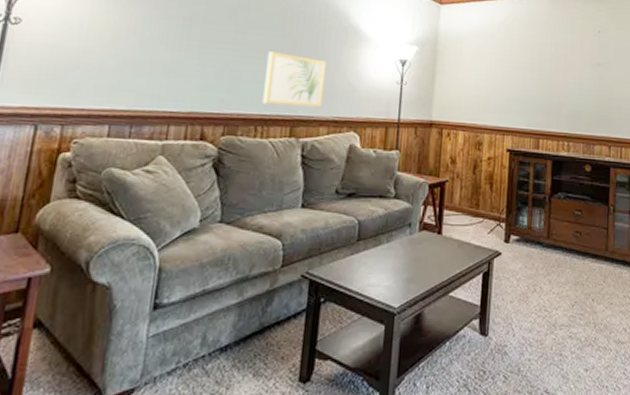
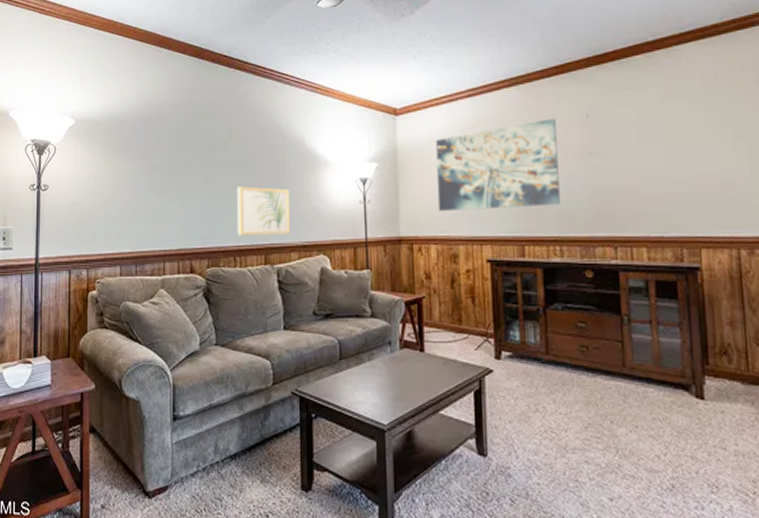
wall art: none [469,29,575,106] -> present [435,118,560,212]

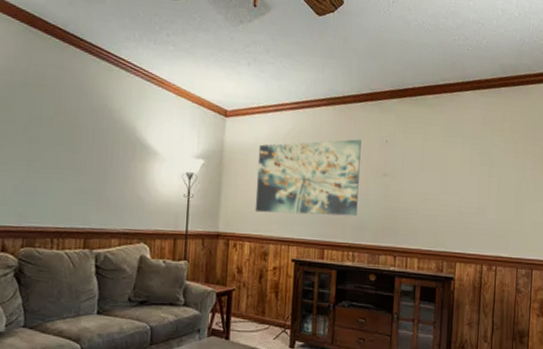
wall art: present [237,186,290,236] -> none [57,167,115,221]

